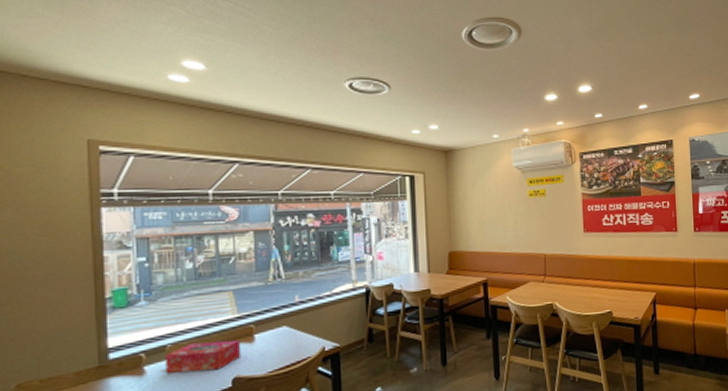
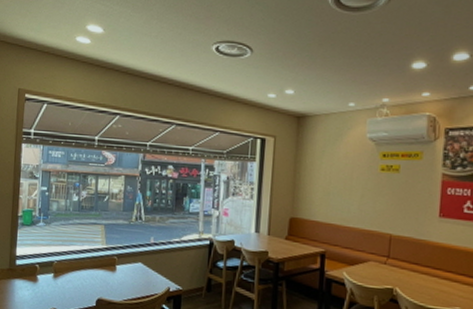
tissue box: present [165,341,242,373] -> none [51,263,106,290]

